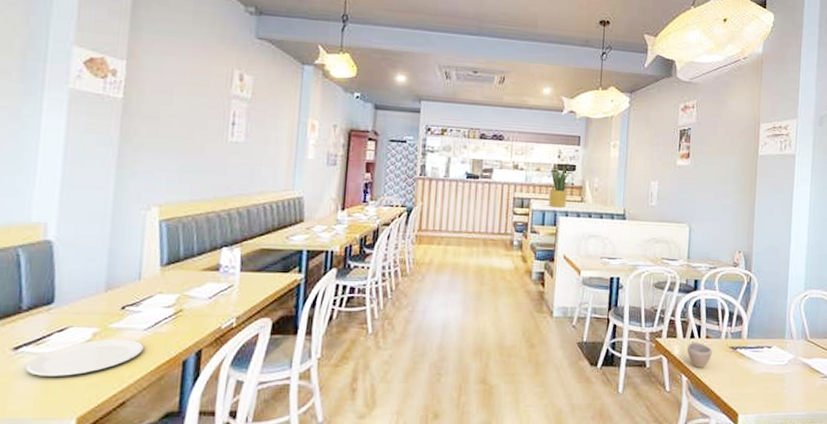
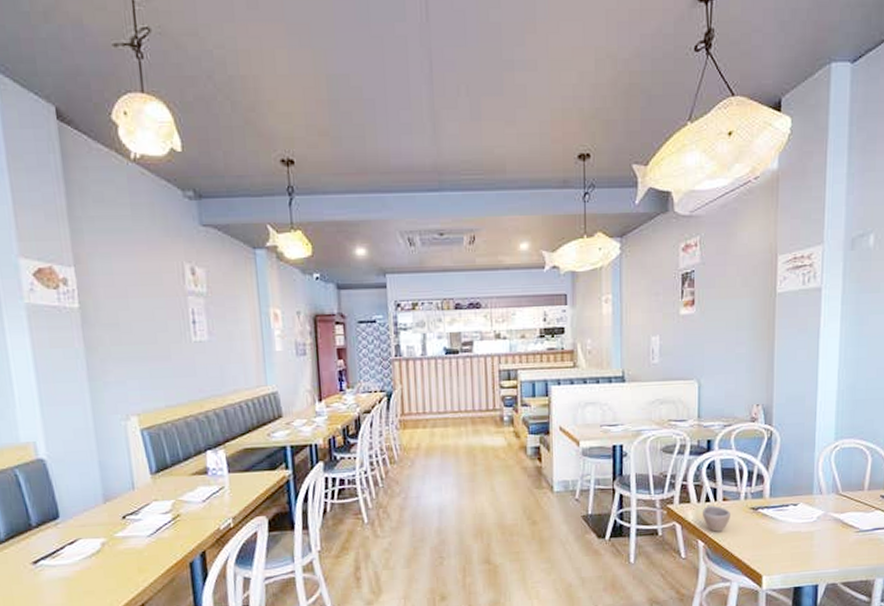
plate: present [25,338,145,378] -> none [47,546,152,587]
planter: present [548,166,571,208] -> none [536,330,560,376]

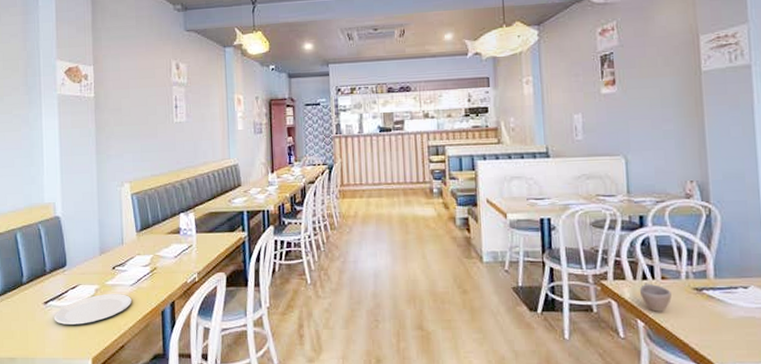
plate: none [47,546,152,587] -> present [54,293,132,326]

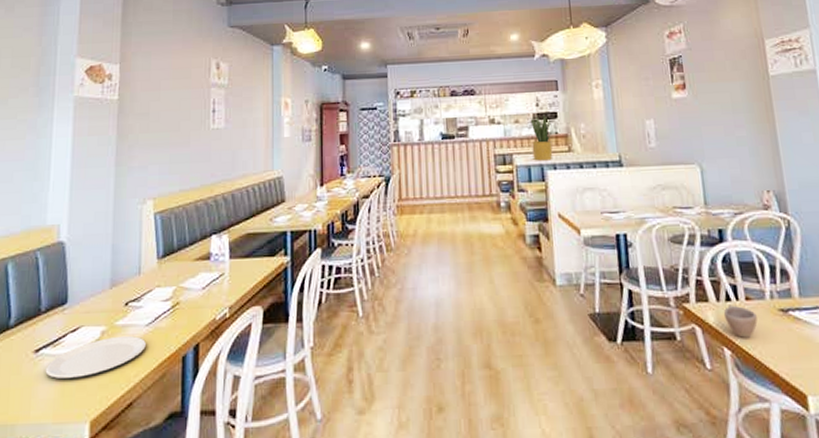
planter: none [462,109,484,152] -> present [530,114,554,161]

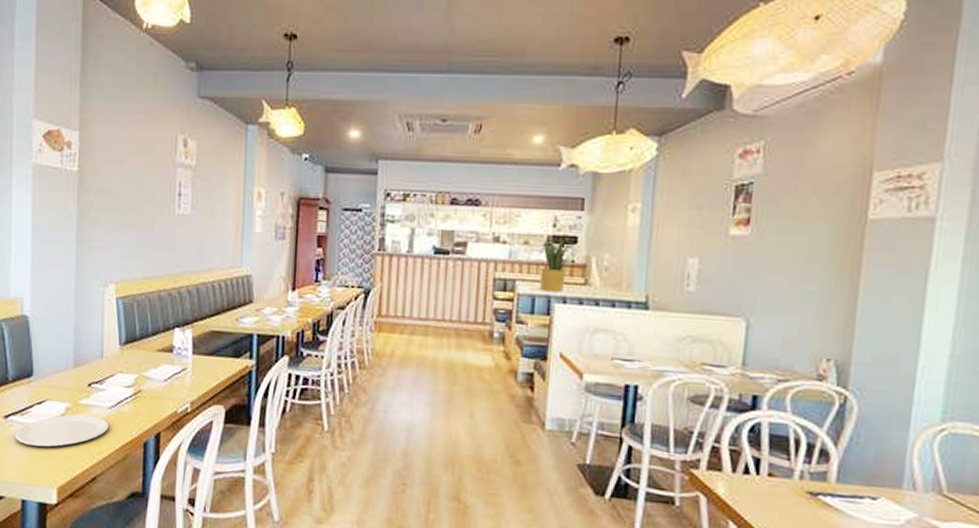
cup: present [723,305,758,338] -> none [737,478,778,516]

